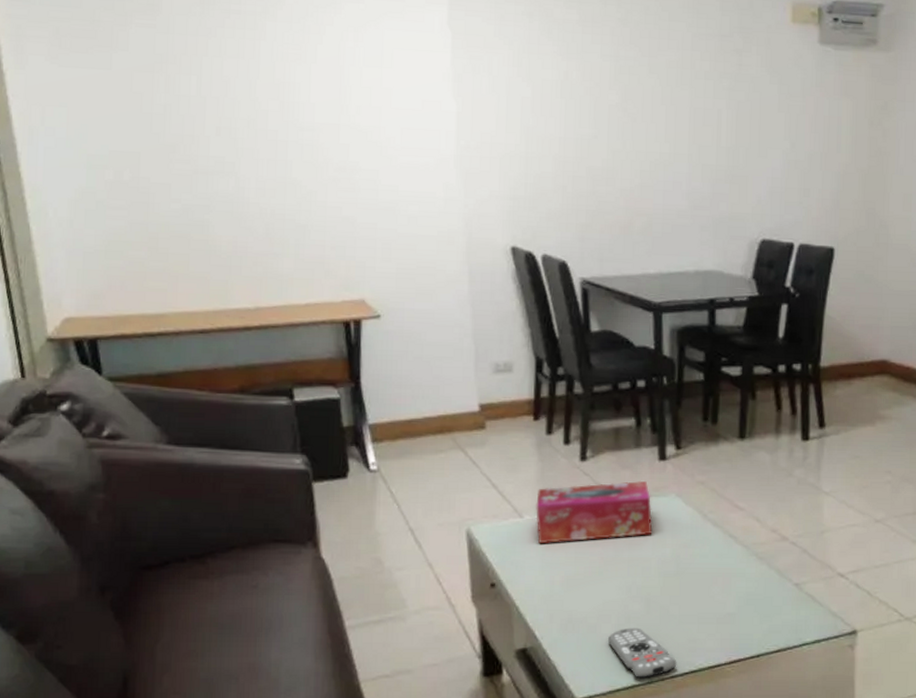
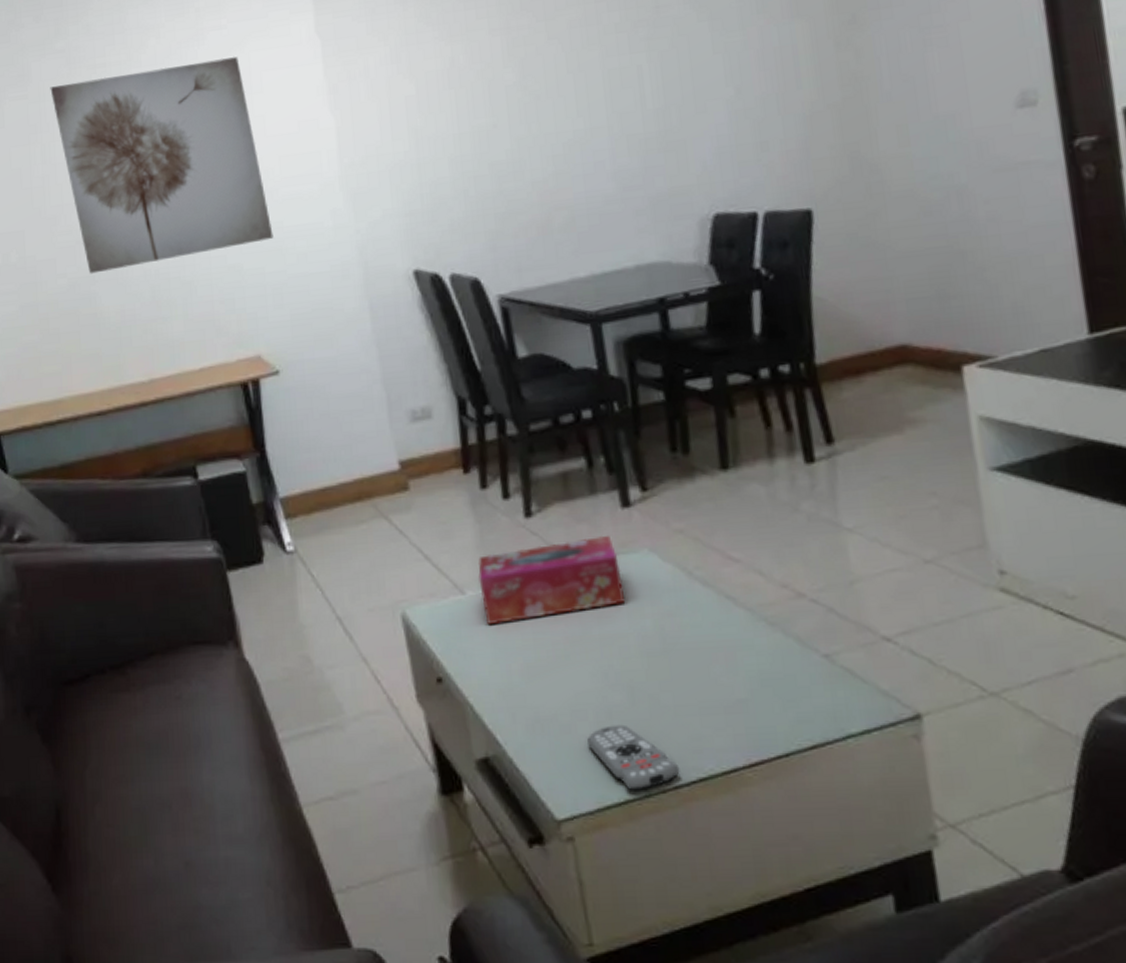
wall art: none [180,22,388,204] -> present [50,56,274,274]

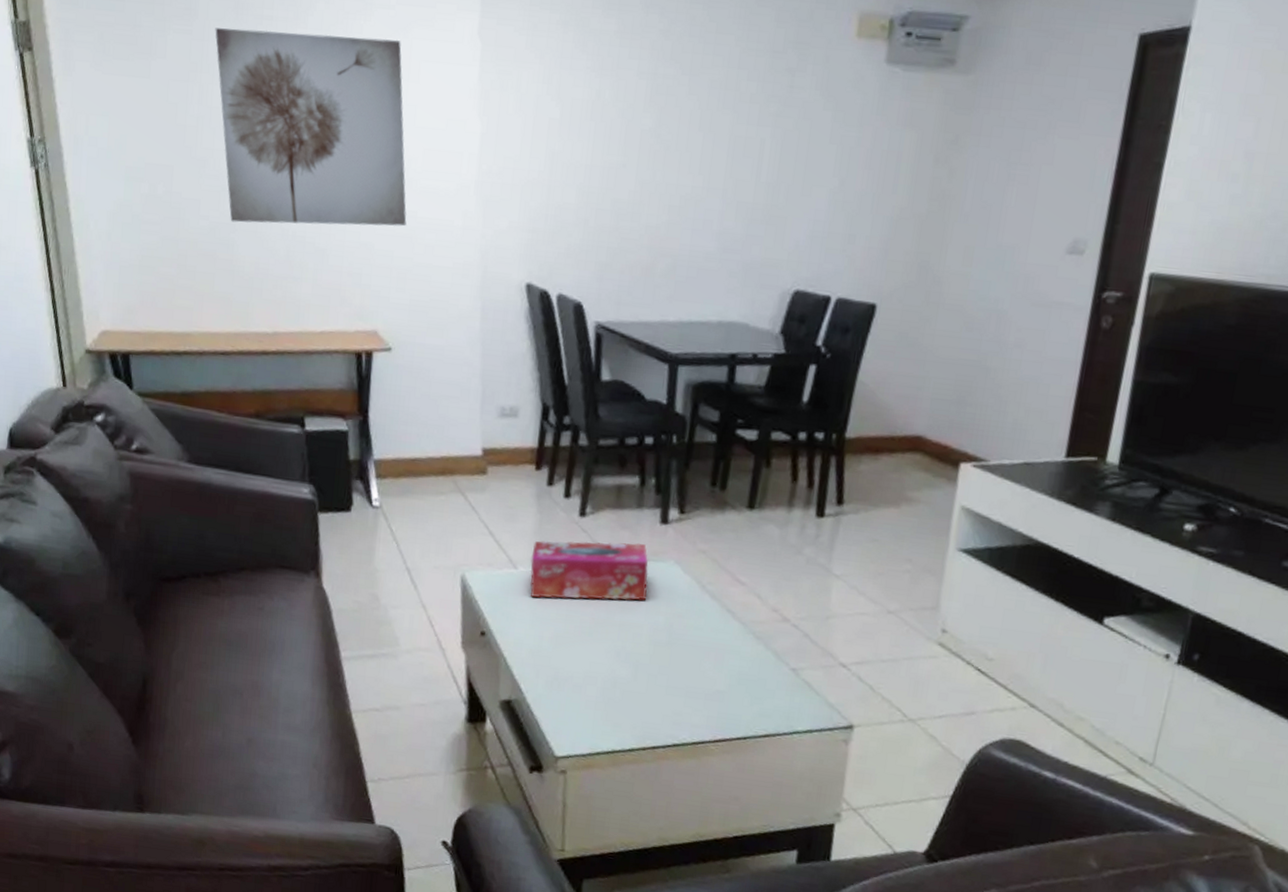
remote control: present [587,724,680,791] -> none [592,692,660,745]

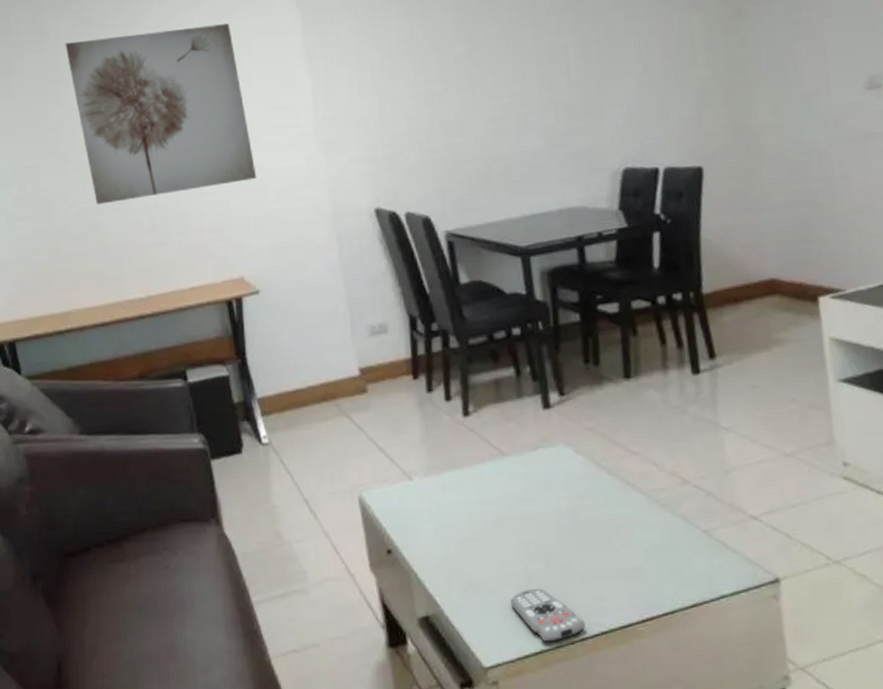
tissue box: present [530,540,649,601] -> none [424,432,545,506]
remote control: none [592,692,660,745] -> present [511,588,586,643]

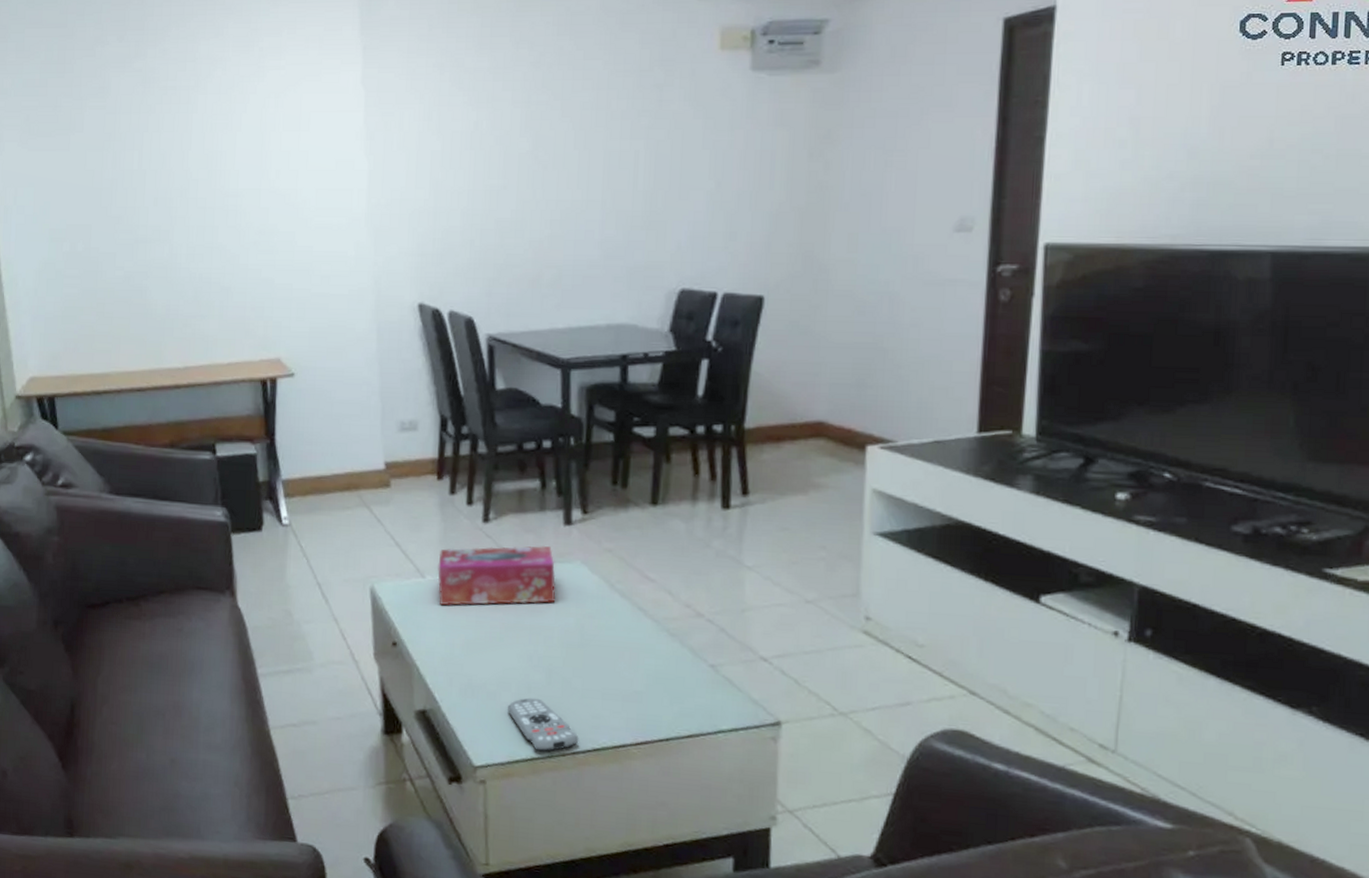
wall art: present [65,23,257,205] -> none [126,95,304,270]
tissue box: none [424,432,545,506] -> present [437,545,556,606]

